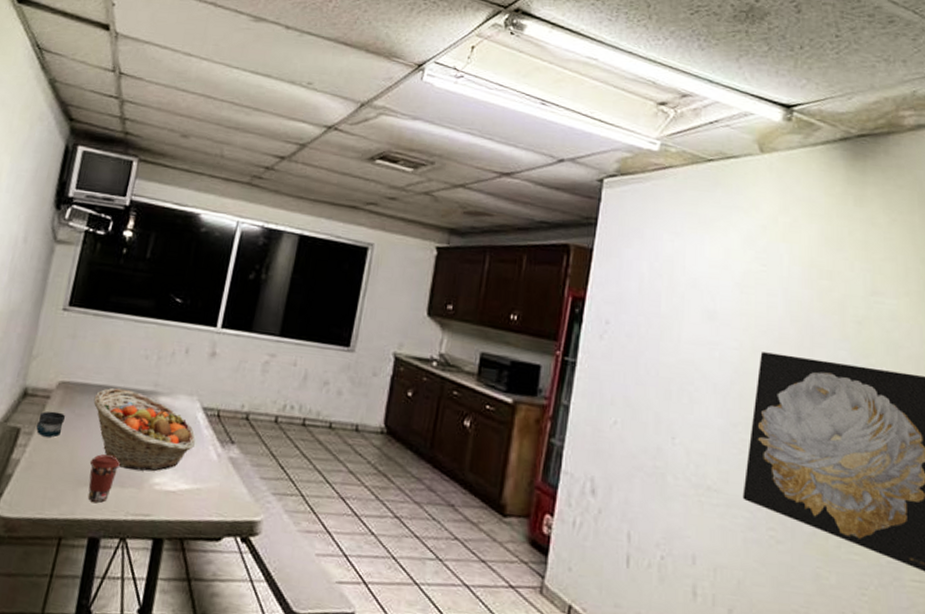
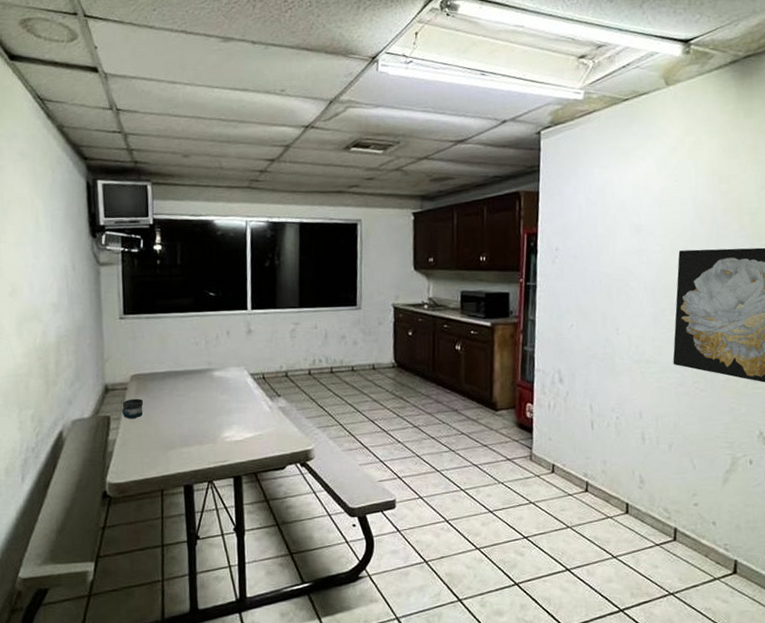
coffee cup: present [87,454,120,503] -> none [171,423,195,459]
fruit basket: present [93,387,196,472] -> none [162,371,250,431]

